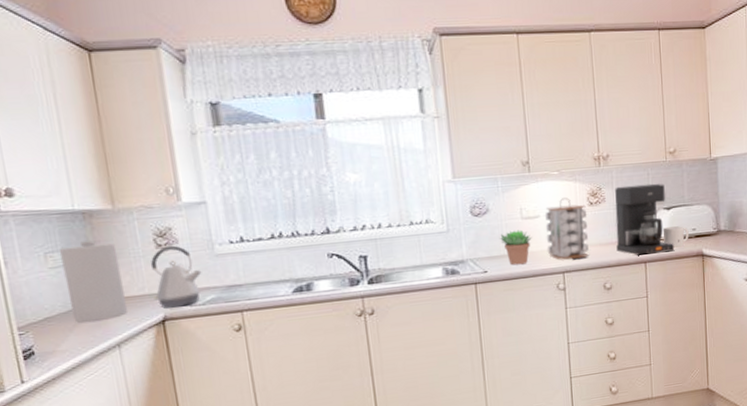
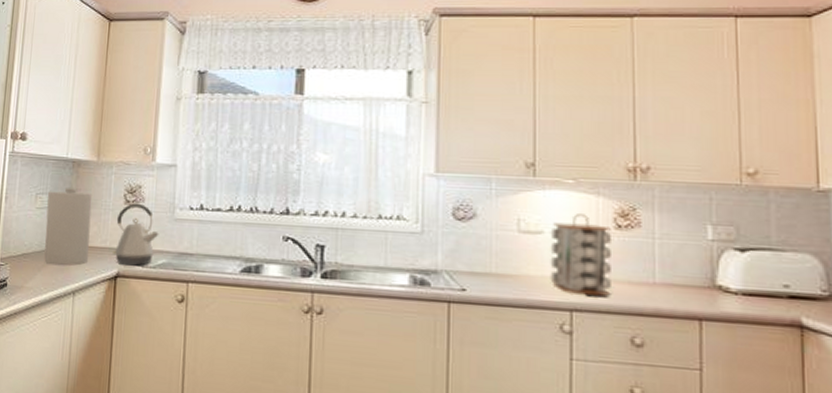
succulent plant: present [499,229,532,266] -> none [485,244,530,290]
coffee maker: present [614,183,675,256] -> none [654,209,752,312]
mug: present [662,226,689,249] -> none [731,274,777,310]

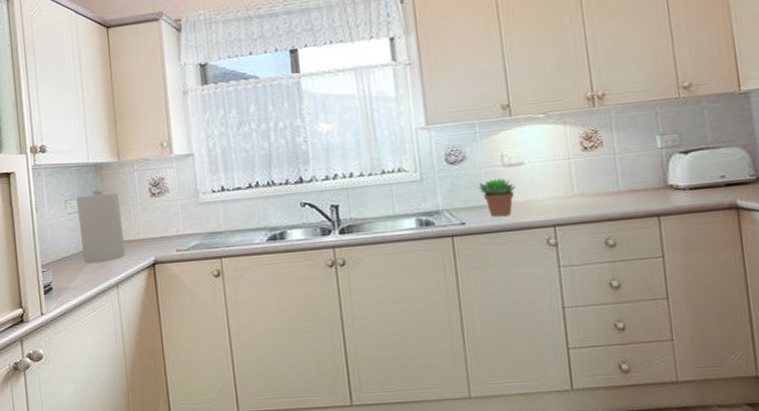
kettle: present [112,203,159,267] -> none [145,194,188,253]
succulent plant: none [485,244,530,290] -> present [477,178,516,217]
spice rack: present [550,214,611,297] -> none [529,142,585,212]

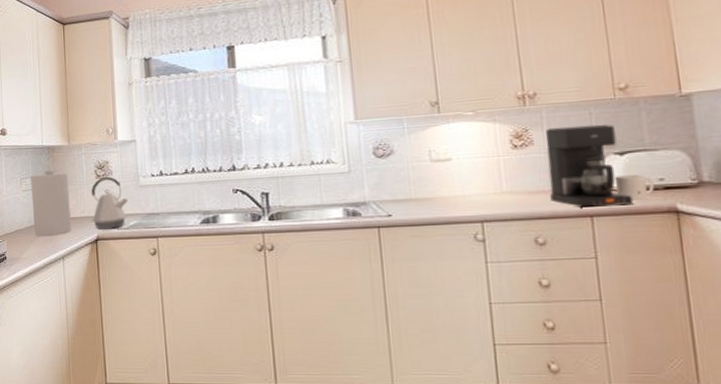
kettle: none [145,194,188,253] -> present [91,176,128,231]
succulent plant: present [477,178,516,217] -> none [405,172,443,211]
coffee maker: none [614,123,698,208] -> present [545,124,634,209]
mug: none [679,172,717,200] -> present [614,174,655,202]

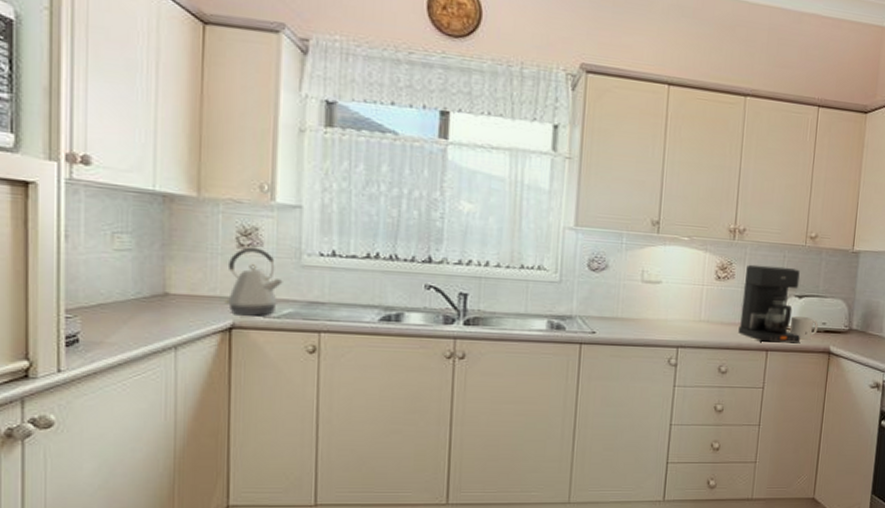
paper towel holder: present [31,170,72,237] -> none [129,227,194,317]

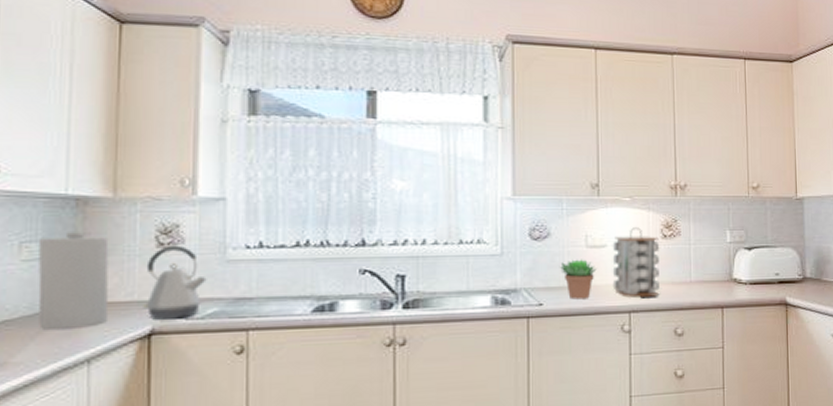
paper towel holder: none [129,227,194,317] -> present [38,232,109,331]
succulent plant: none [614,292,650,331] -> present [559,259,597,300]
spice rack: none [663,266,713,335] -> present [612,227,660,298]
coffee maker: present [738,264,801,344] -> none [690,219,756,300]
mug: present [789,315,818,341] -> none [742,268,772,294]

